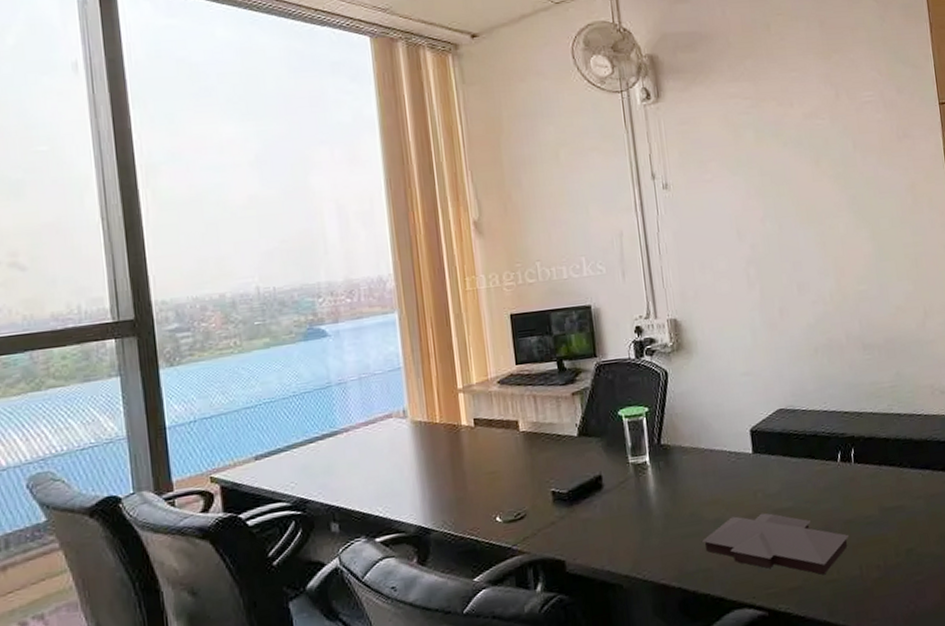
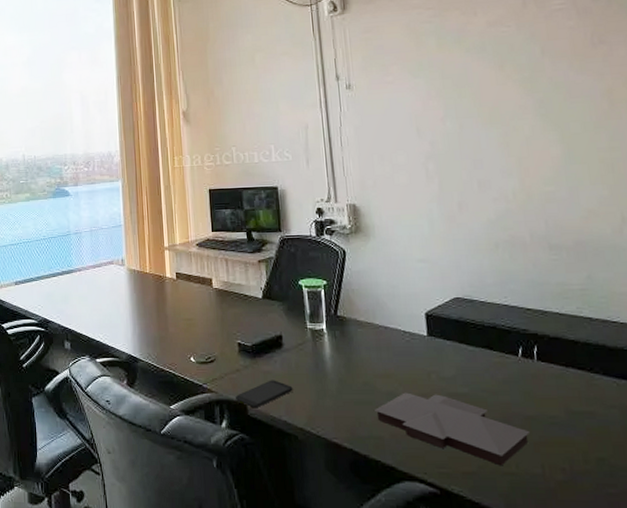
mobile phone: none [551,527,616,563] -> present [236,380,293,408]

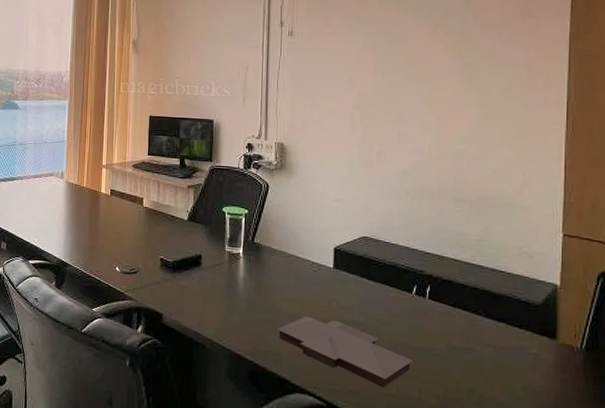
mobile phone: present [236,380,293,408] -> none [153,294,206,318]

